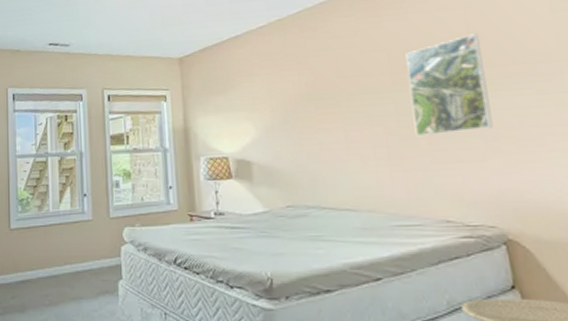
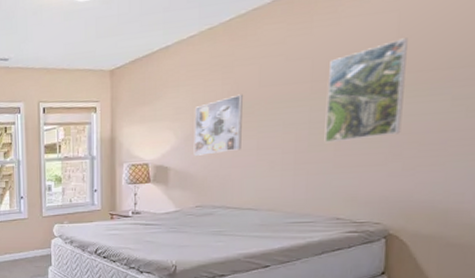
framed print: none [273,84,328,149] -> present [193,94,243,156]

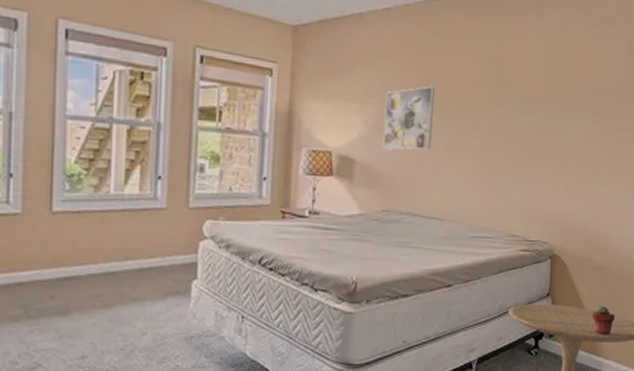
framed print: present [324,38,408,143] -> none [505,61,572,155]

